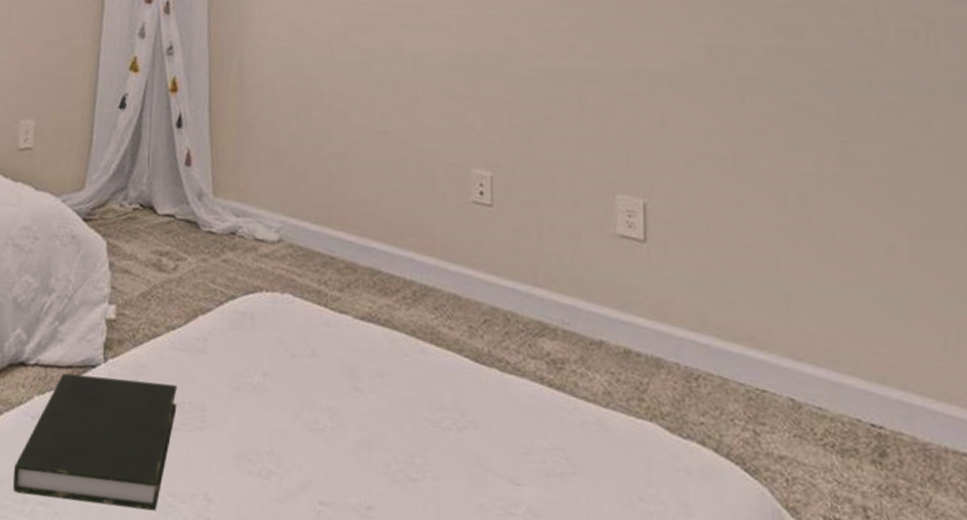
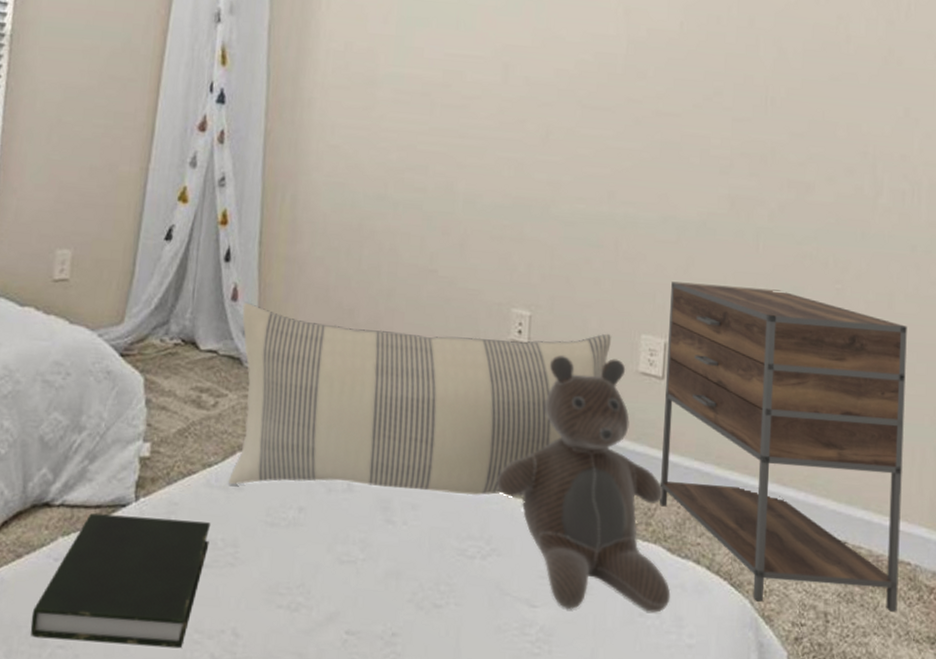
pillow: none [193,168,584,367] -> present [229,303,612,497]
stuffed animal: none [468,217,674,498] -> present [496,355,671,613]
nightstand: none [646,137,956,510] -> present [659,281,907,612]

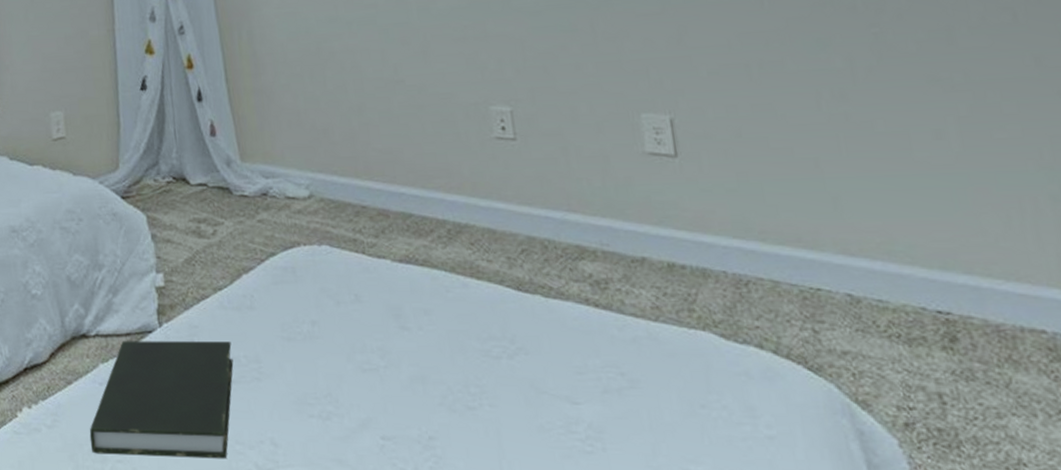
pillow: present [229,303,612,497] -> none [222,117,608,305]
stuffed animal: present [496,355,671,613] -> none [508,142,735,404]
nightstand: present [659,281,907,612] -> none [665,44,1039,388]

